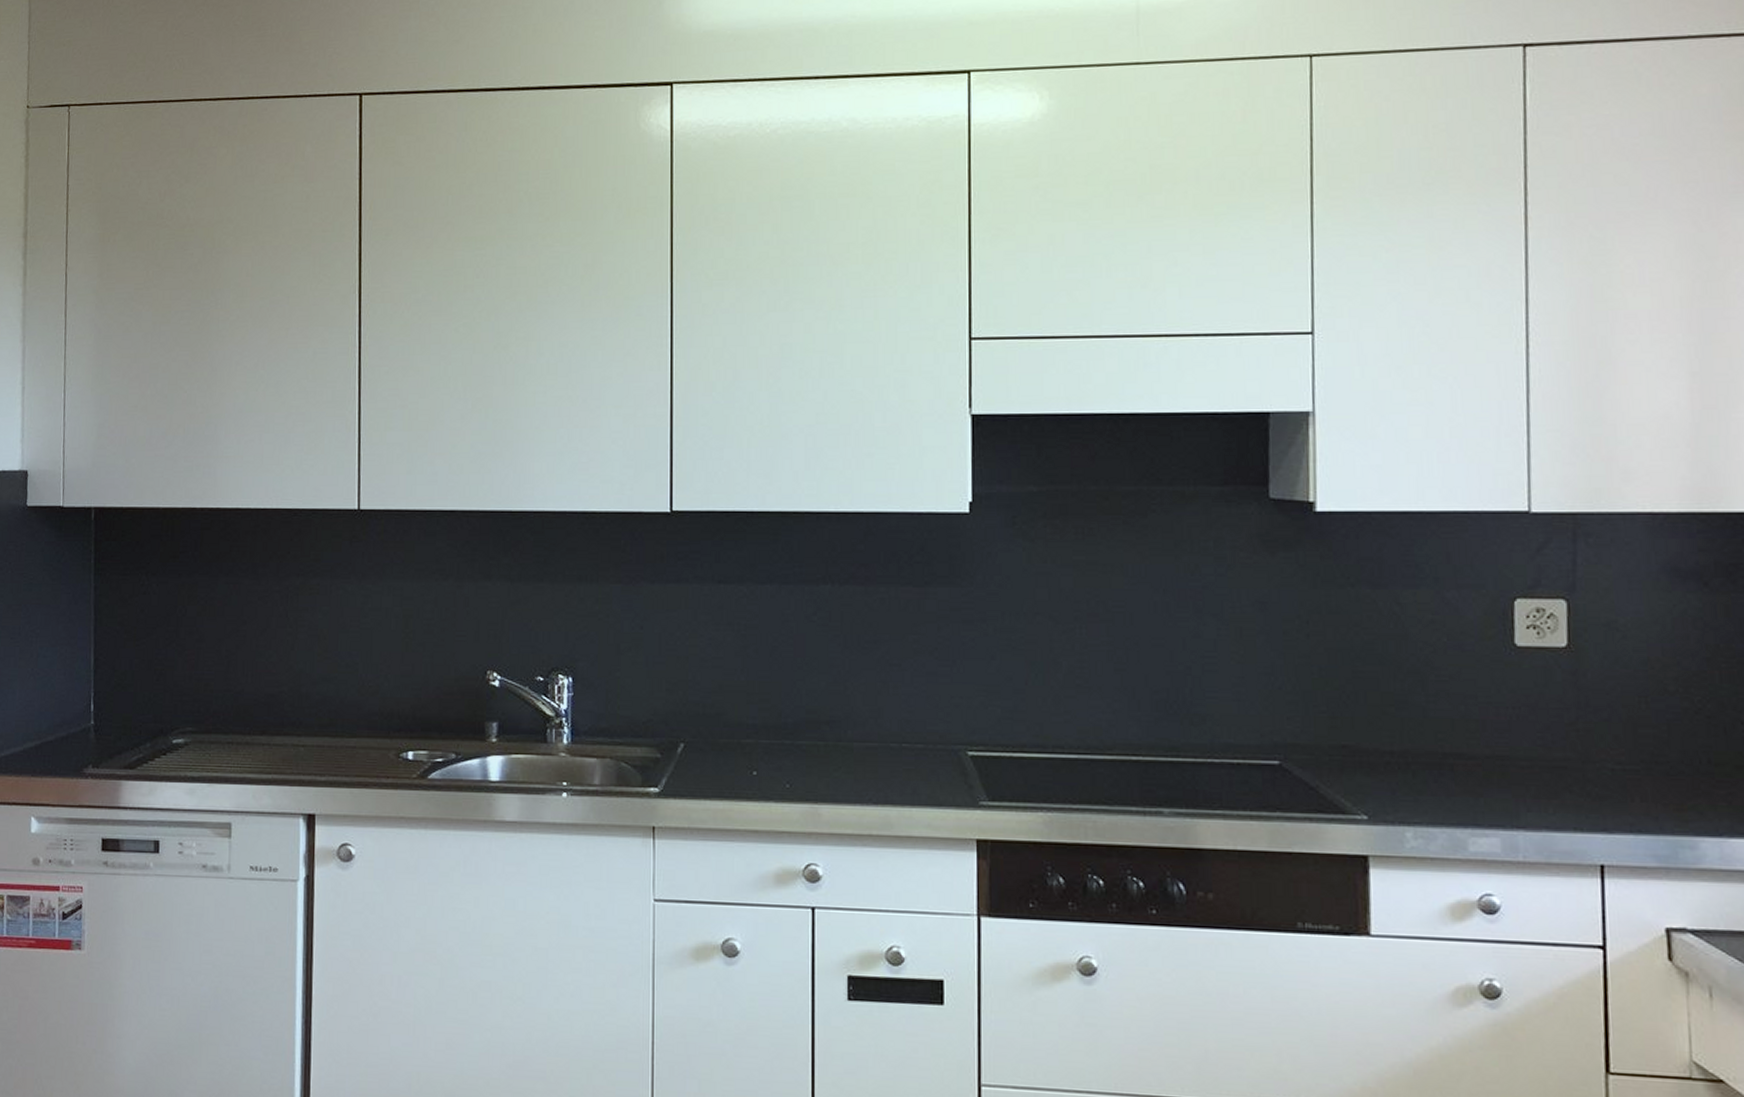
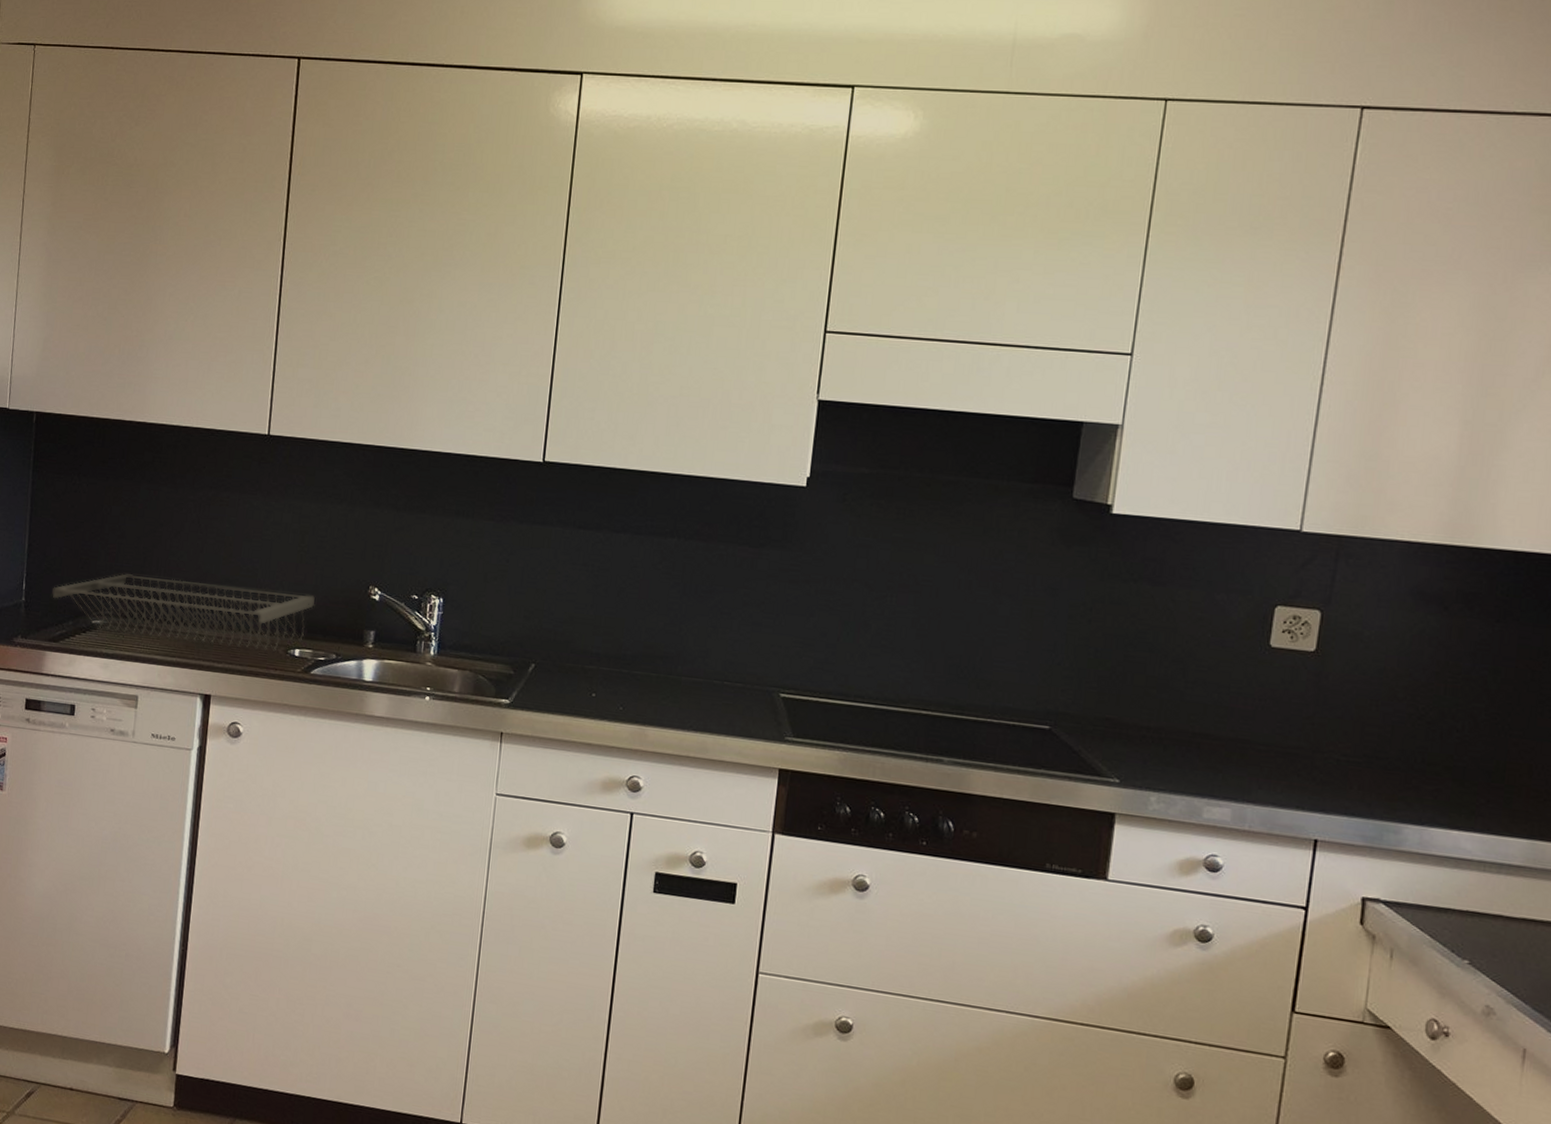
dish rack: none [125,682,427,757] -> present [52,573,315,652]

